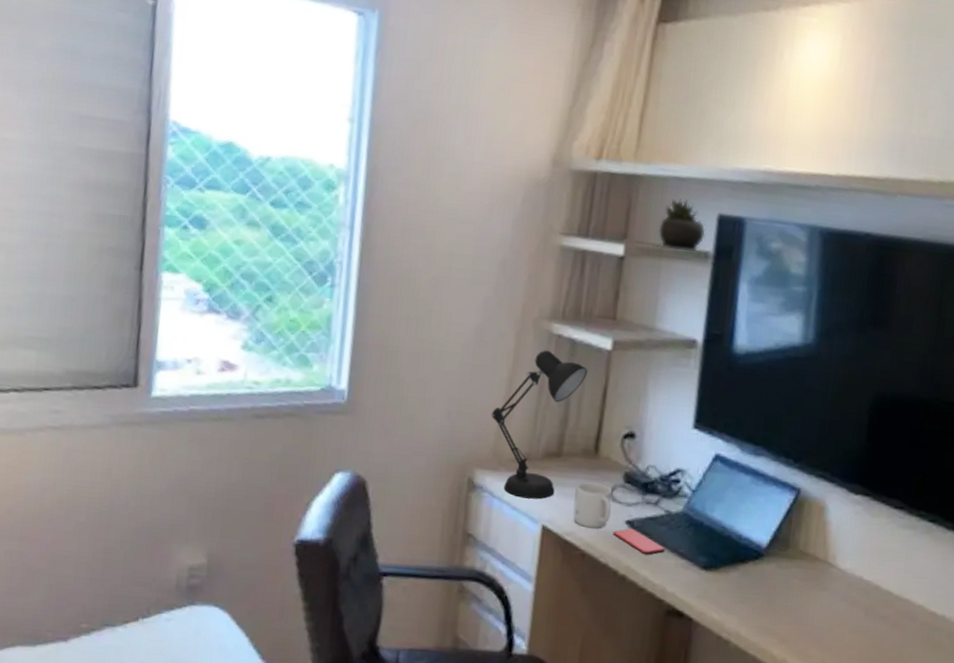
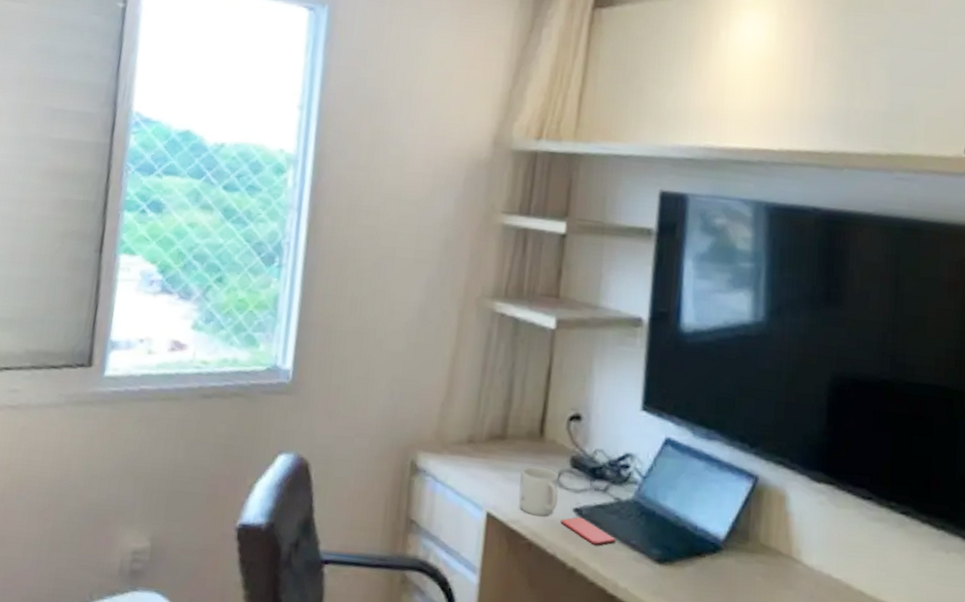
desk lamp: present [491,350,587,499] -> none [434,329,531,484]
succulent plant: present [653,198,706,252] -> none [595,176,648,229]

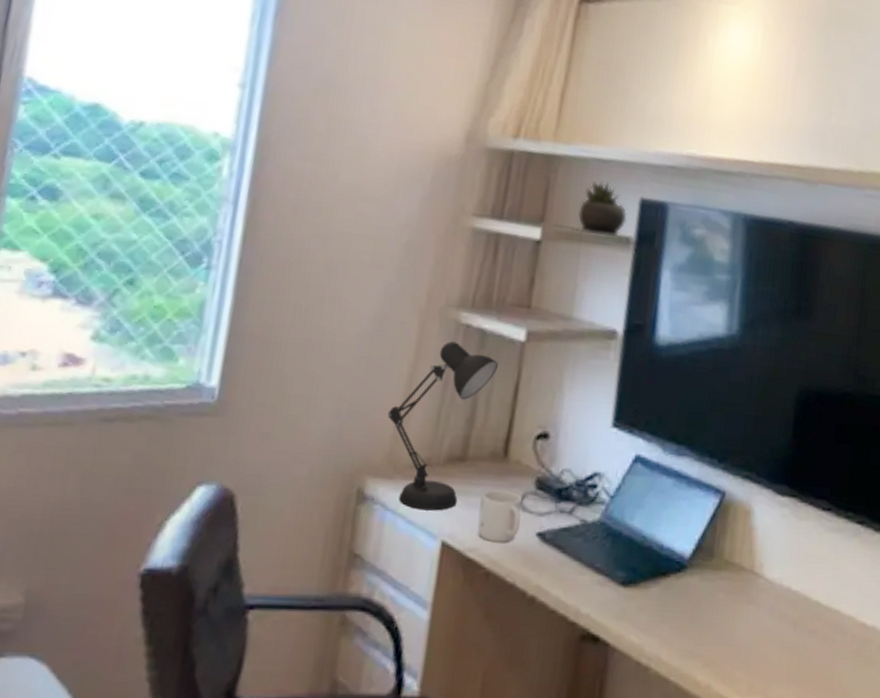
desk lamp: none [434,329,531,484] -> present [387,341,498,511]
phone: present [560,517,616,546] -> none [522,541,580,572]
succulent plant: none [595,176,648,229] -> present [572,181,628,237]

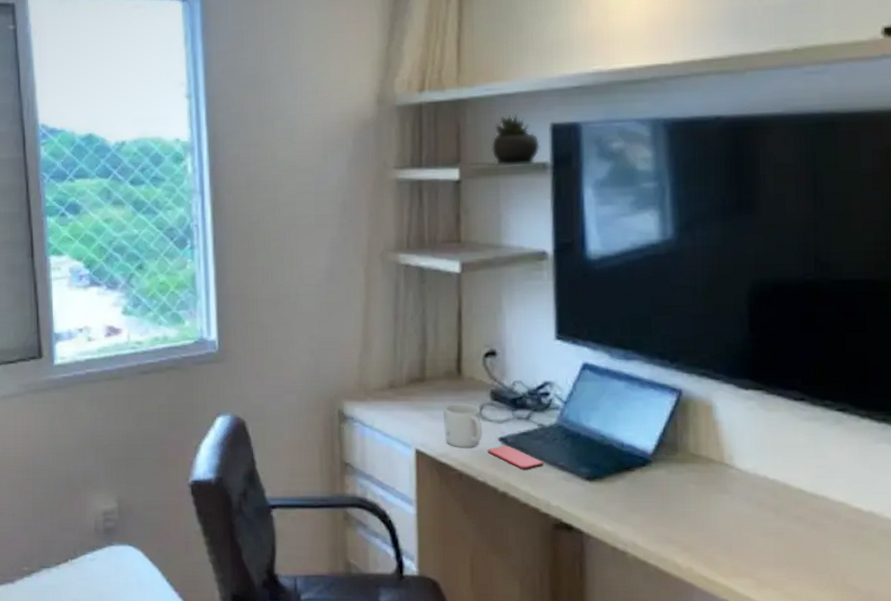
desk lamp: present [387,341,498,511] -> none [351,281,439,425]
phone: none [522,541,580,572] -> present [487,445,543,470]

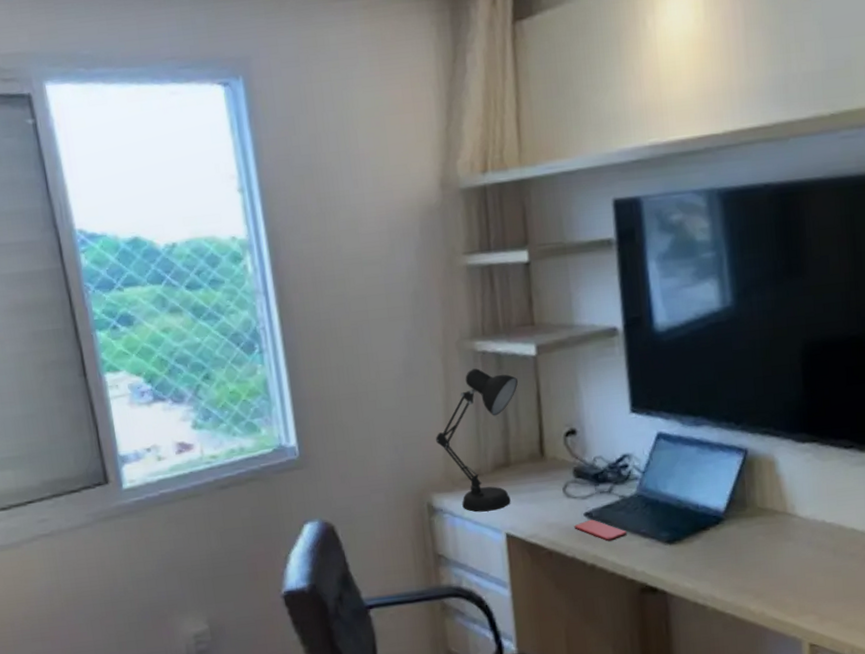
desk lamp: none [351,281,439,425] -> present [435,368,518,512]
mug: present [442,402,483,448] -> none [529,482,569,528]
succulent plant: present [488,114,540,167] -> none [555,191,605,246]

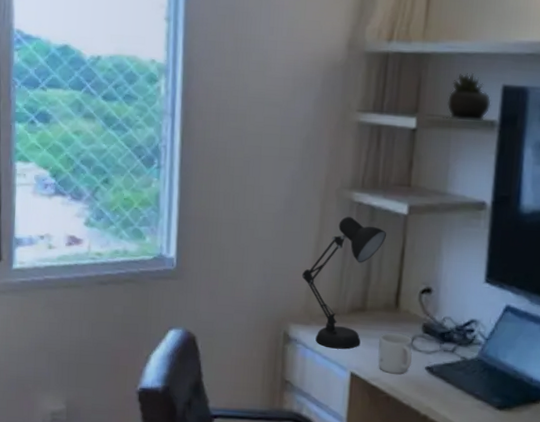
mug: none [529,482,569,528] -> present [378,332,413,374]
succulent plant: none [555,191,605,246] -> present [442,72,491,121]
phone: present [574,519,627,541] -> none [414,373,462,397]

